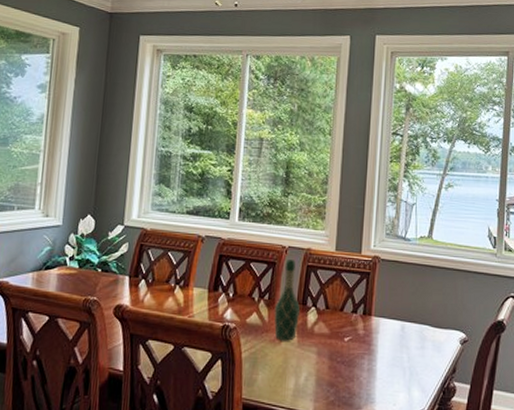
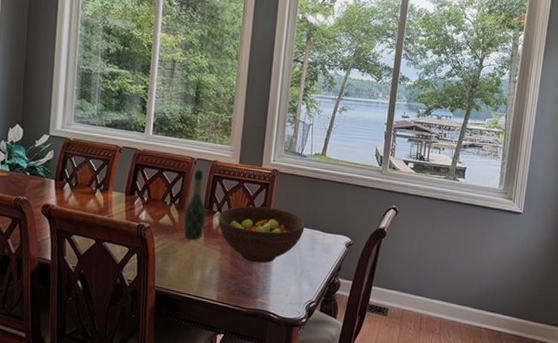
fruit bowl: none [313,299,412,367] -> present [218,206,305,263]

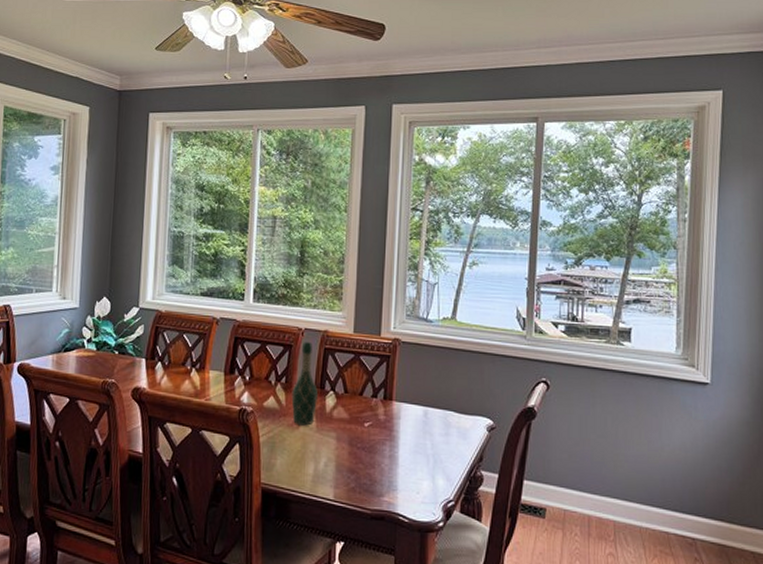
fruit bowl: present [218,206,305,263] -> none [332,383,435,453]

